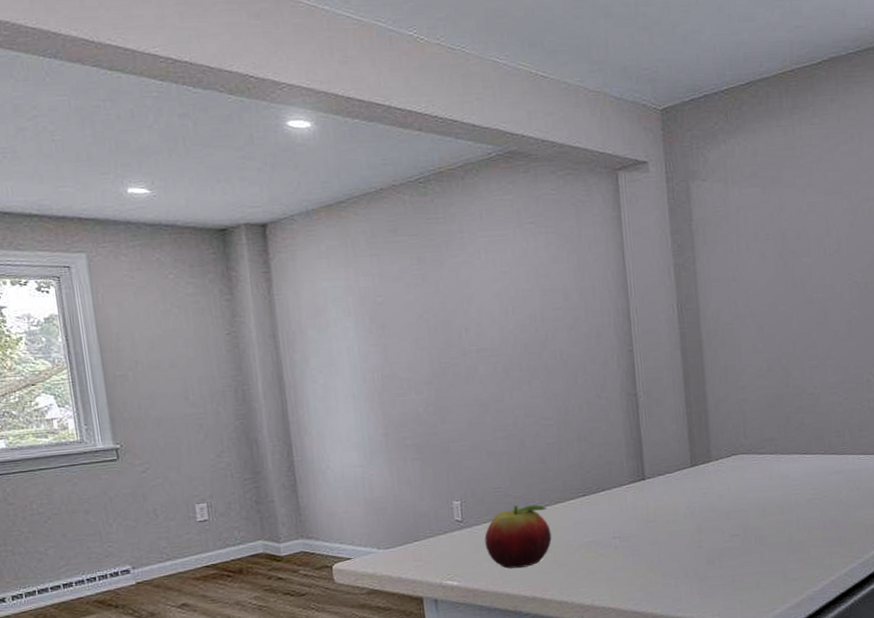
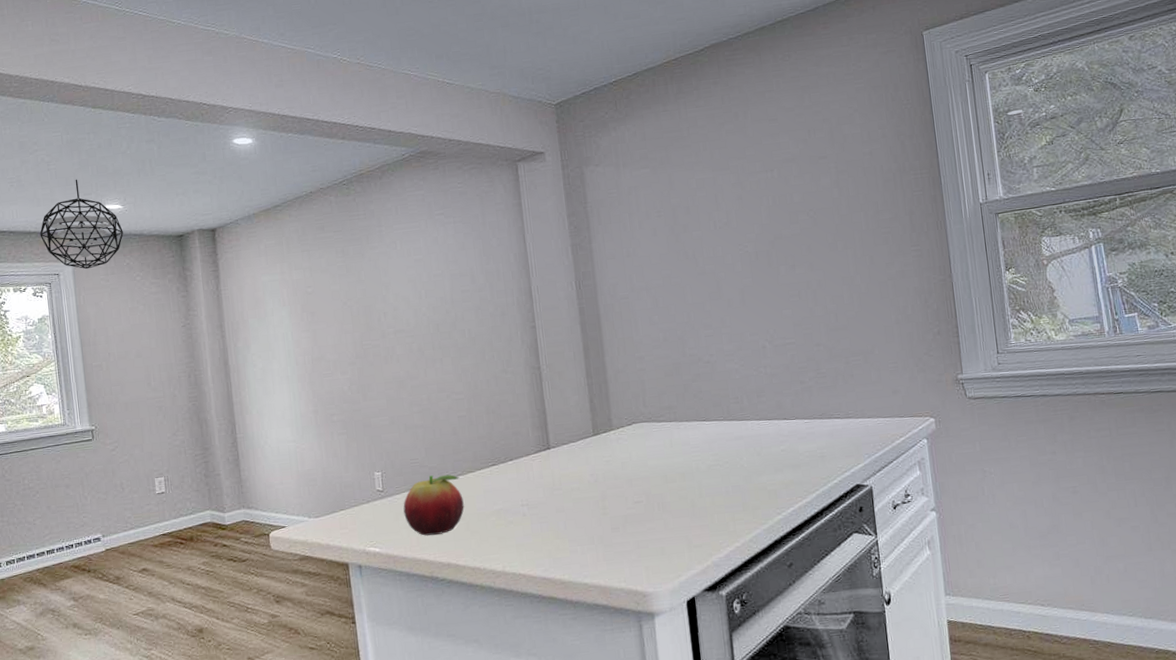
pendant light: none [43,154,151,263] -> present [39,179,123,270]

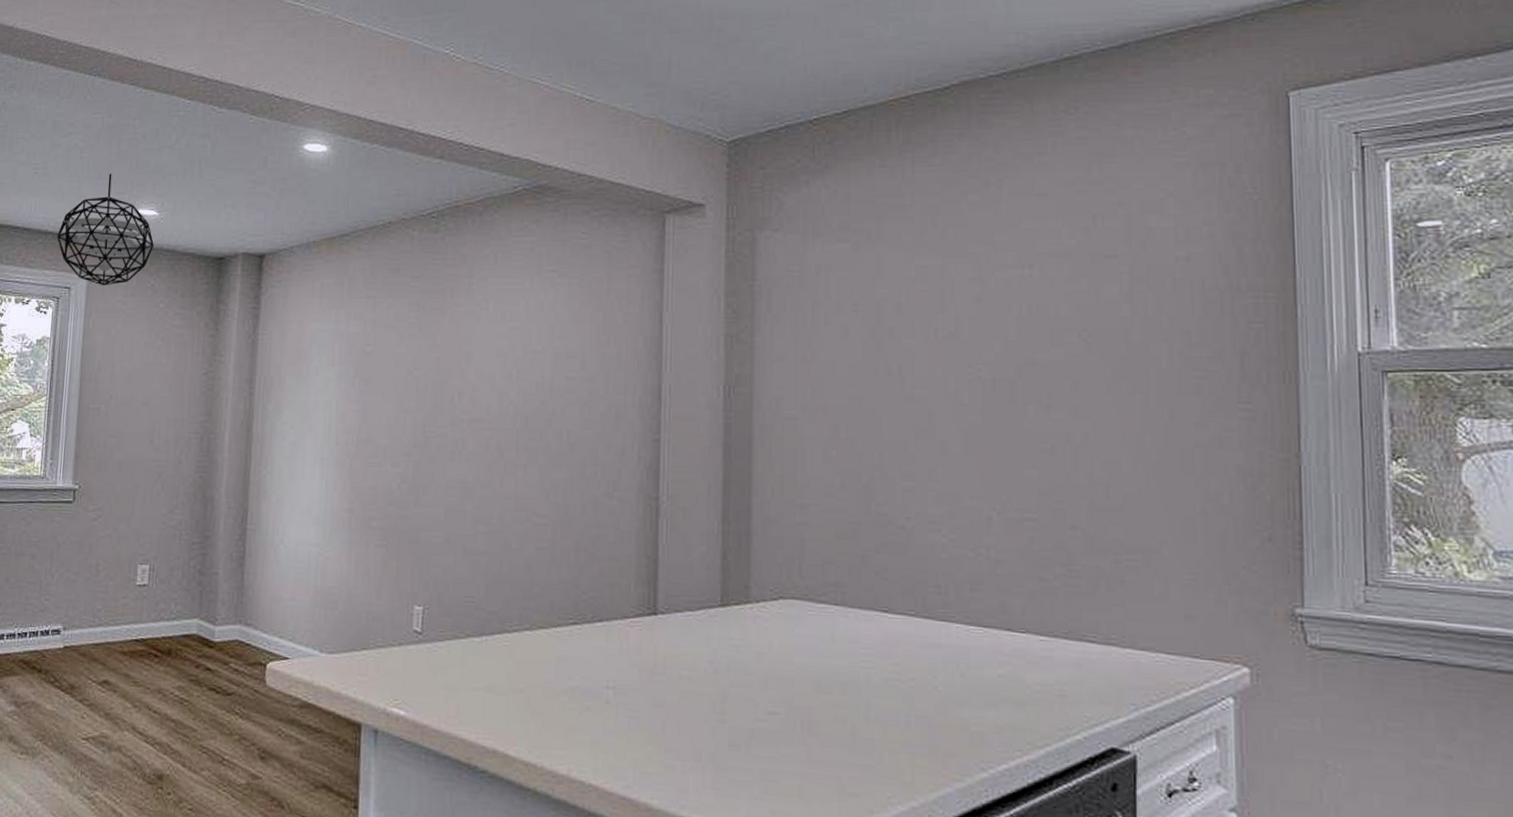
fruit: present [403,474,464,536] -> none [444,623,527,707]

